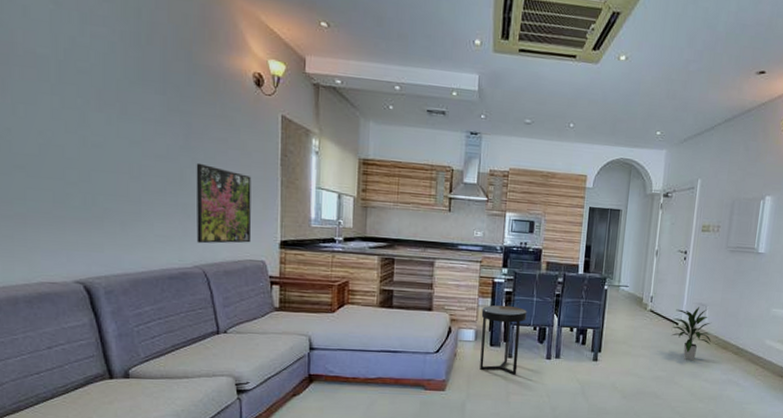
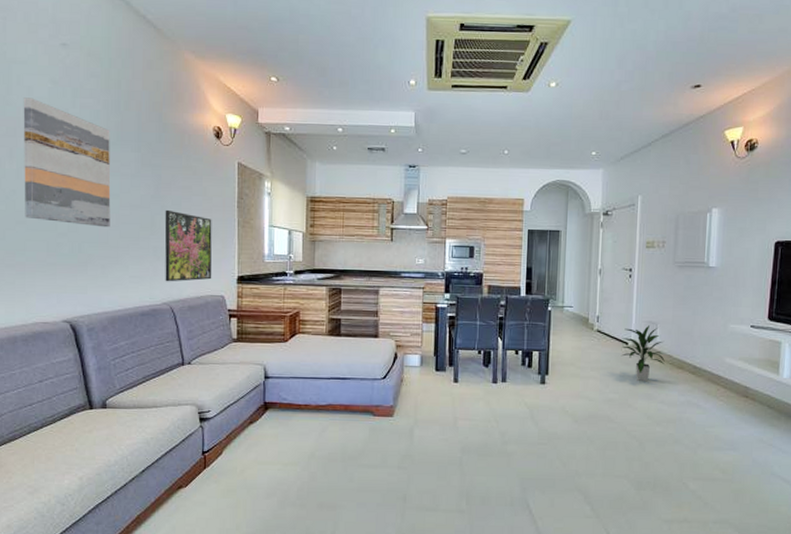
wall art: none [17,18,131,179] -> present [23,97,111,228]
side table: present [480,305,527,375] -> none [426,330,471,400]

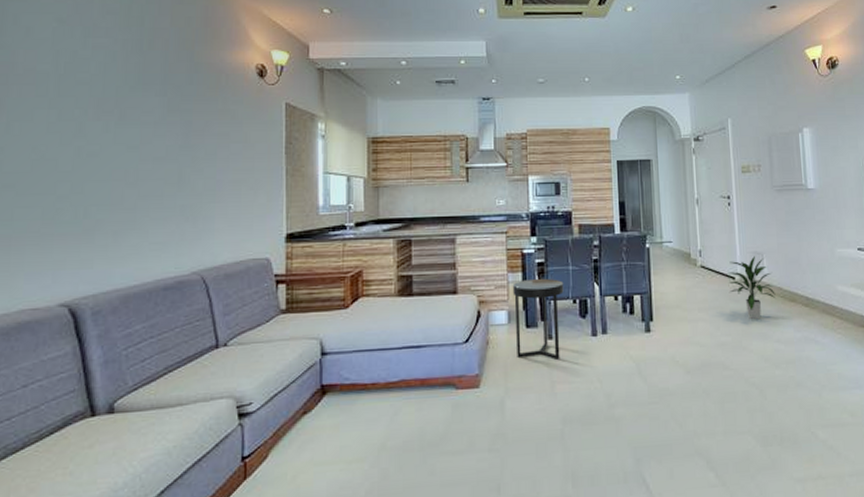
wall art: present [23,97,111,228] -> none [14,39,129,186]
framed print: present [164,209,212,282] -> none [195,160,255,247]
side table: none [426,330,471,400] -> present [512,278,564,359]

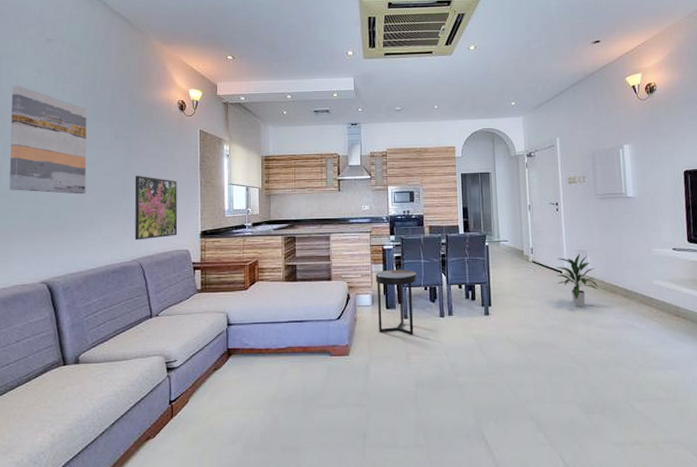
wall art: none [14,39,129,186] -> present [9,86,87,195]
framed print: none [195,160,255,247] -> present [134,175,178,241]

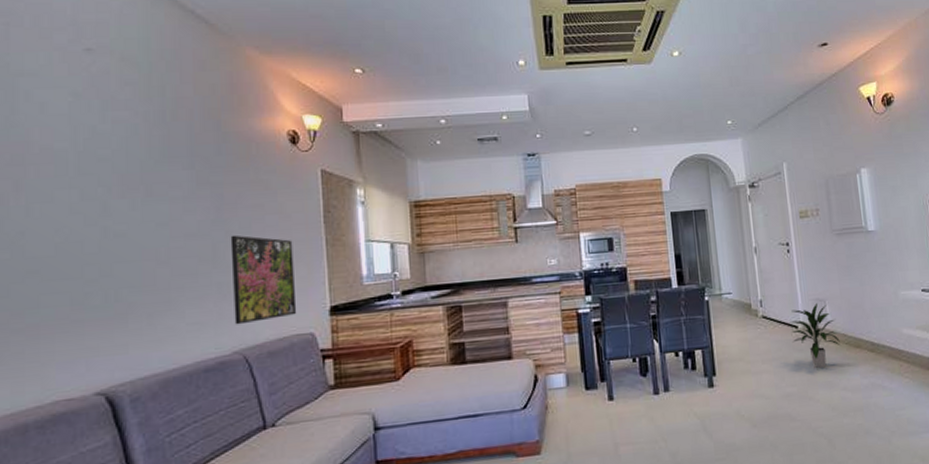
wall art: present [9,86,87,195] -> none [34,116,158,267]
side table: present [375,269,417,335] -> none [569,338,623,421]

